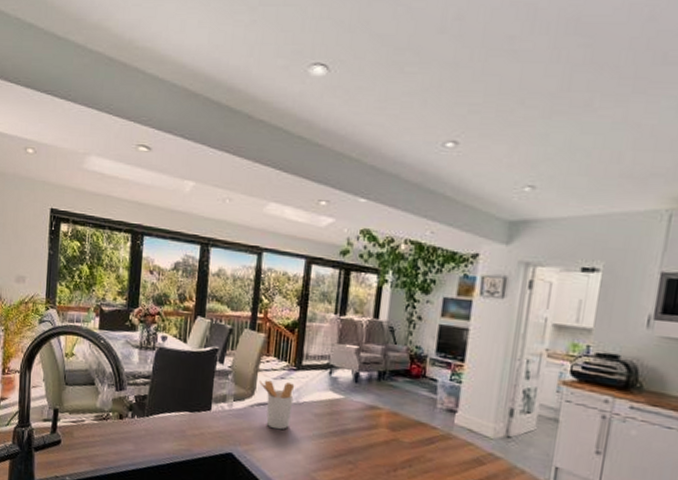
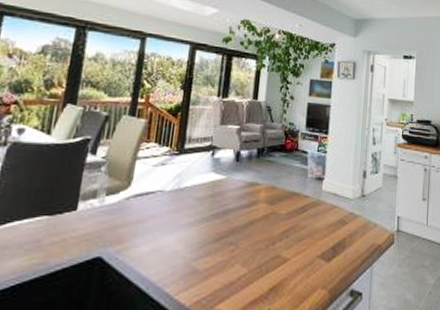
utensil holder: present [258,380,295,430] -> none [136,168,177,221]

